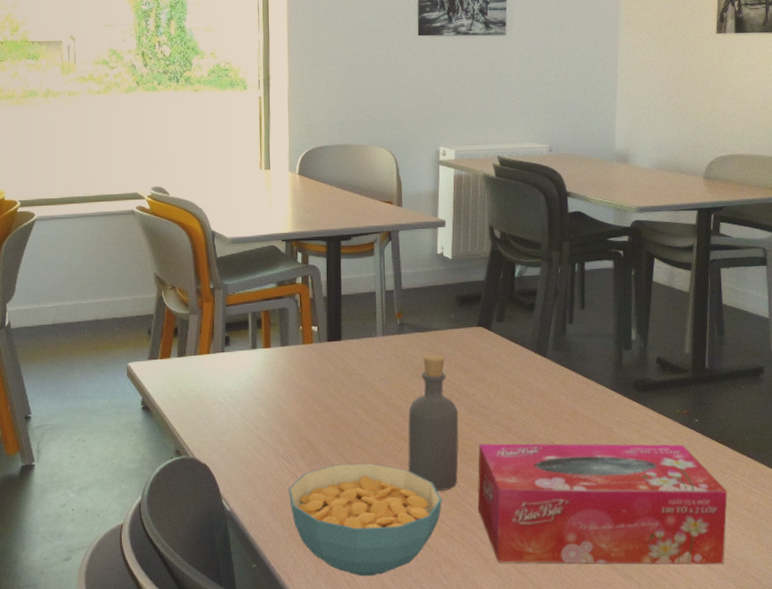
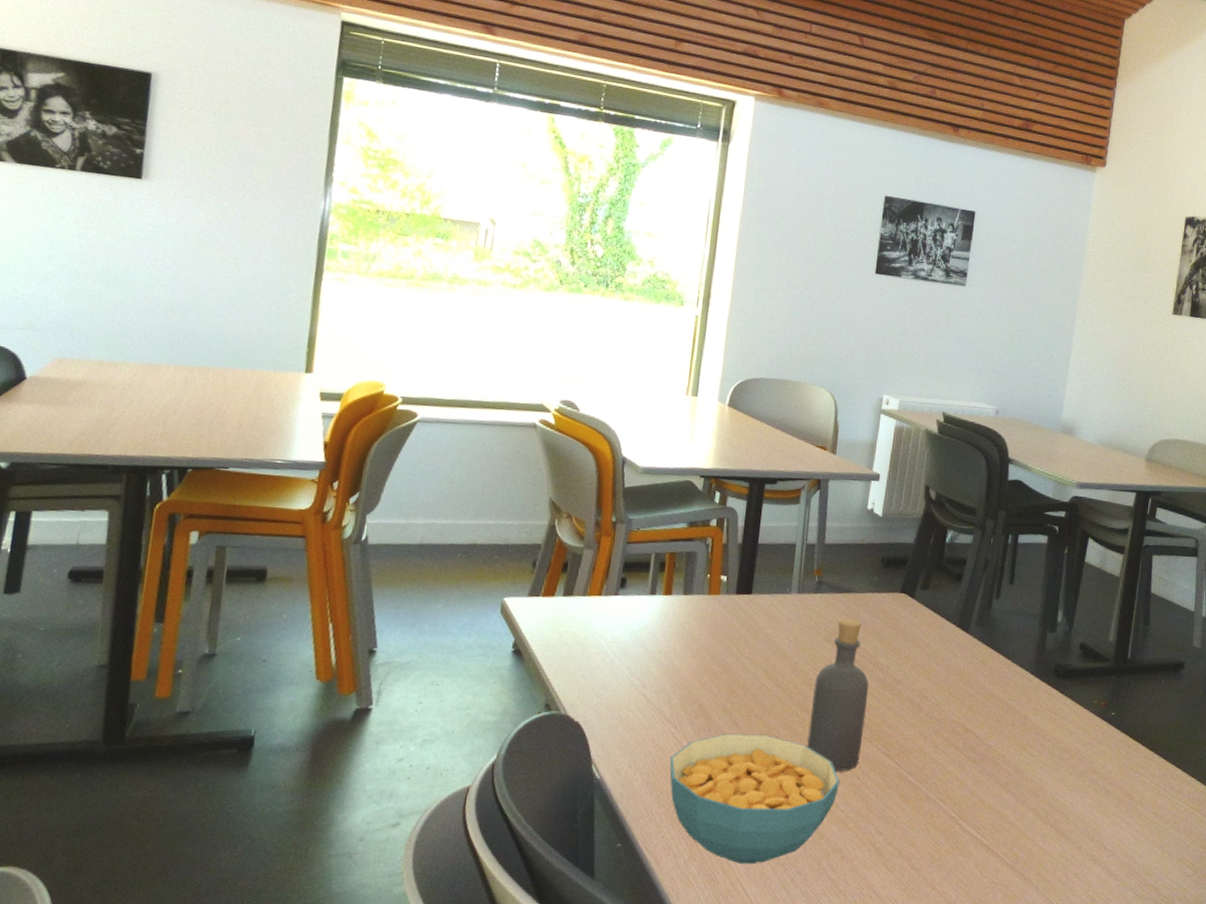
tissue box: present [477,443,728,565] -> none [876,722,1136,871]

